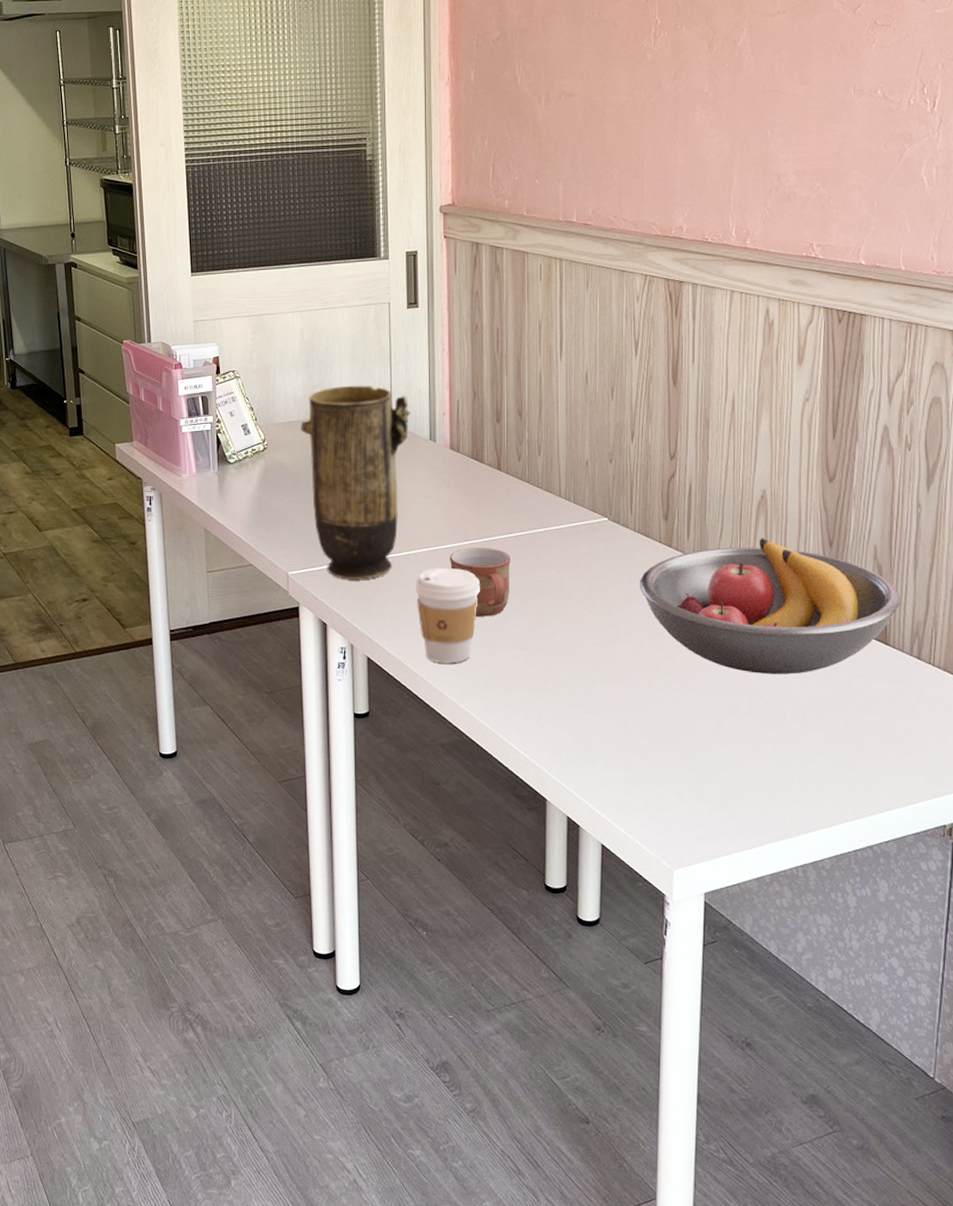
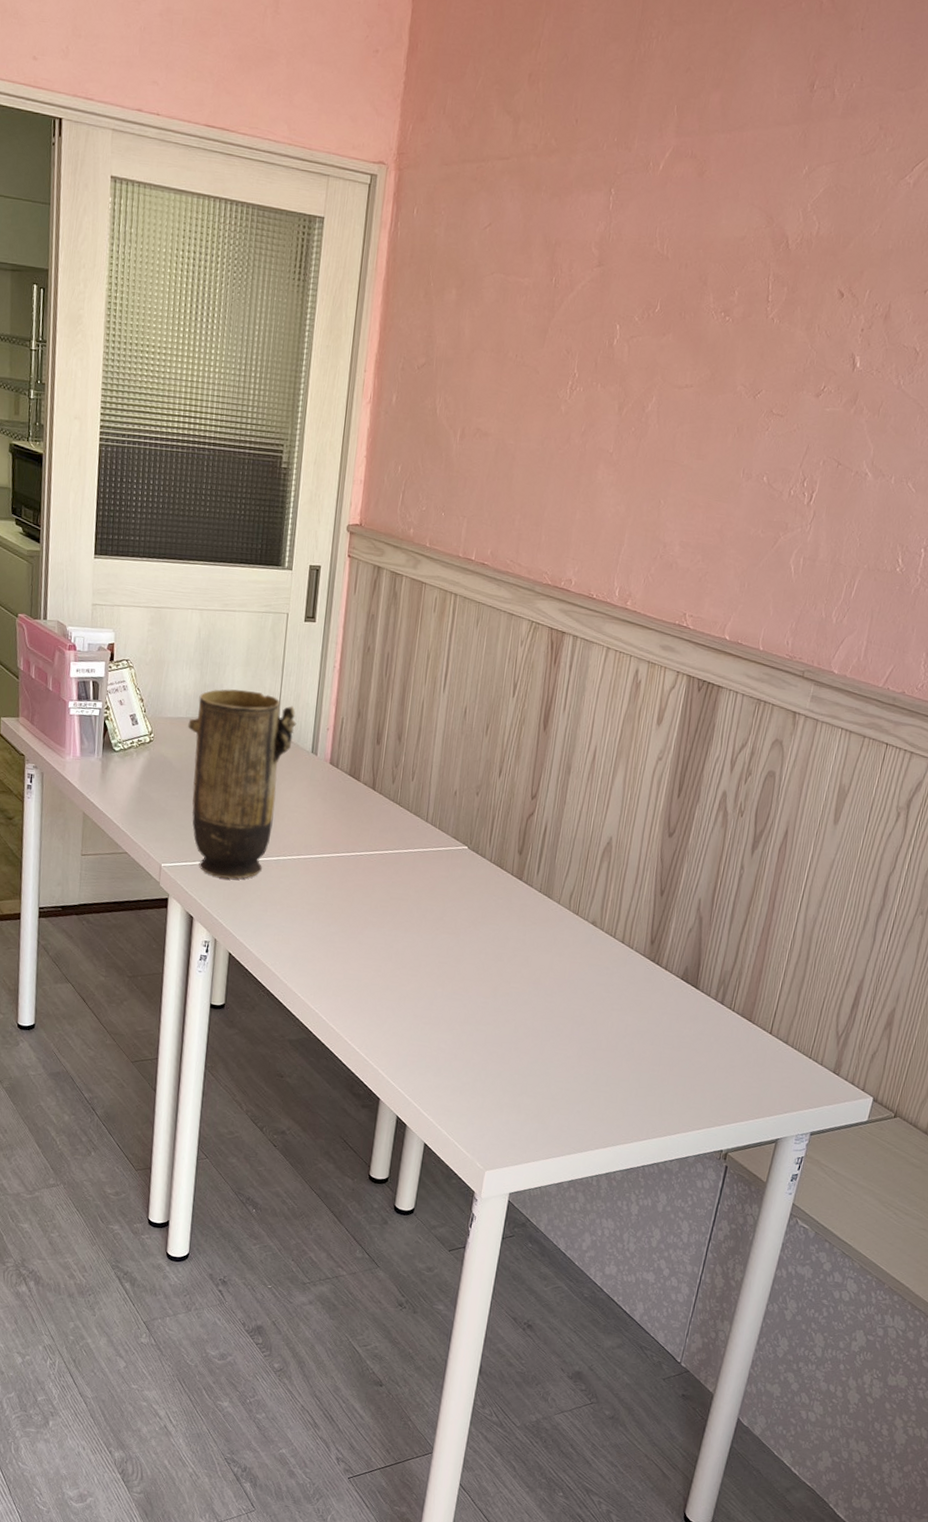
coffee cup: present [415,567,480,664] -> none [281,875,343,967]
mug: present [450,548,510,617] -> none [317,859,374,927]
fruit bowl: present [640,538,901,674] -> none [488,881,715,1007]

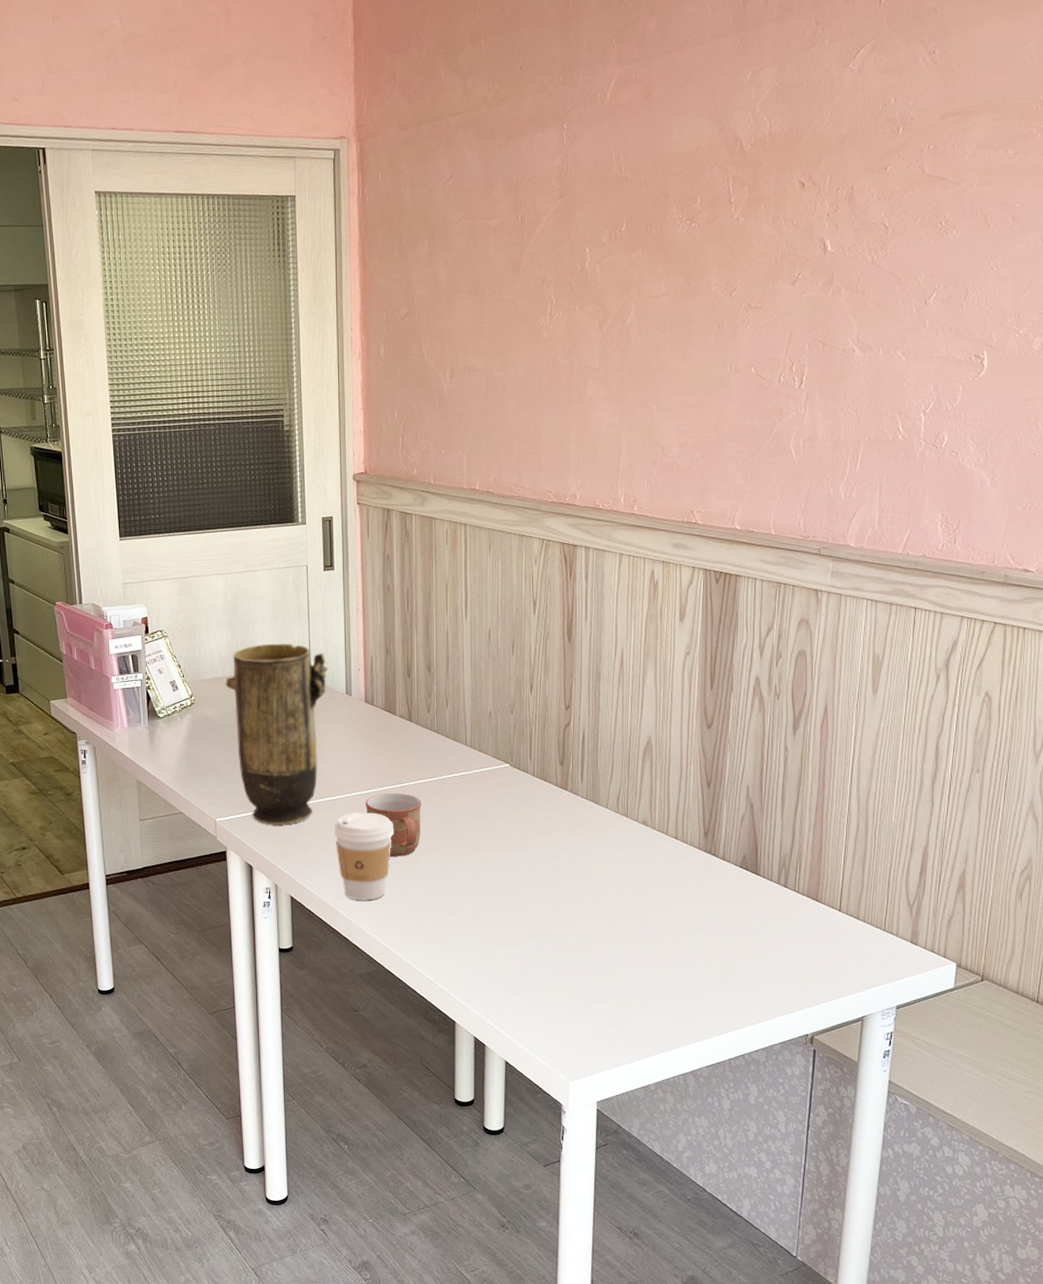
coffee cup: none [281,875,343,967] -> present [334,812,393,901]
mug: none [317,859,374,927] -> present [366,793,421,857]

